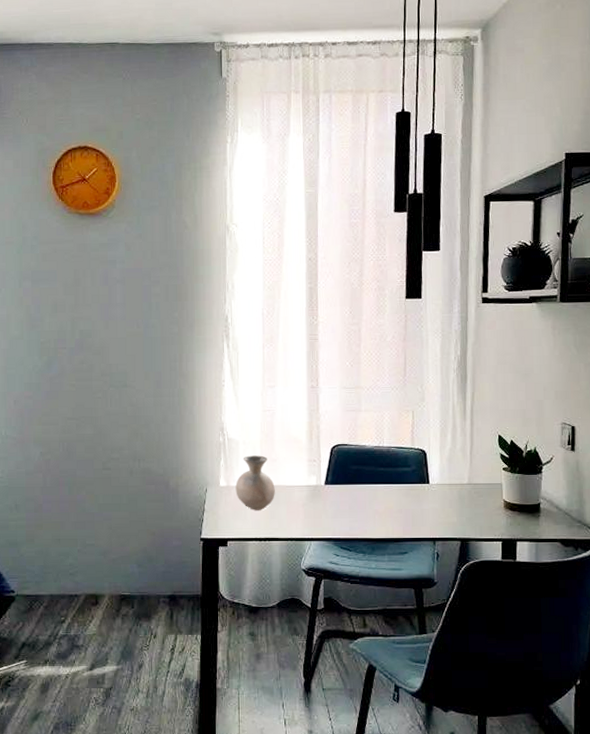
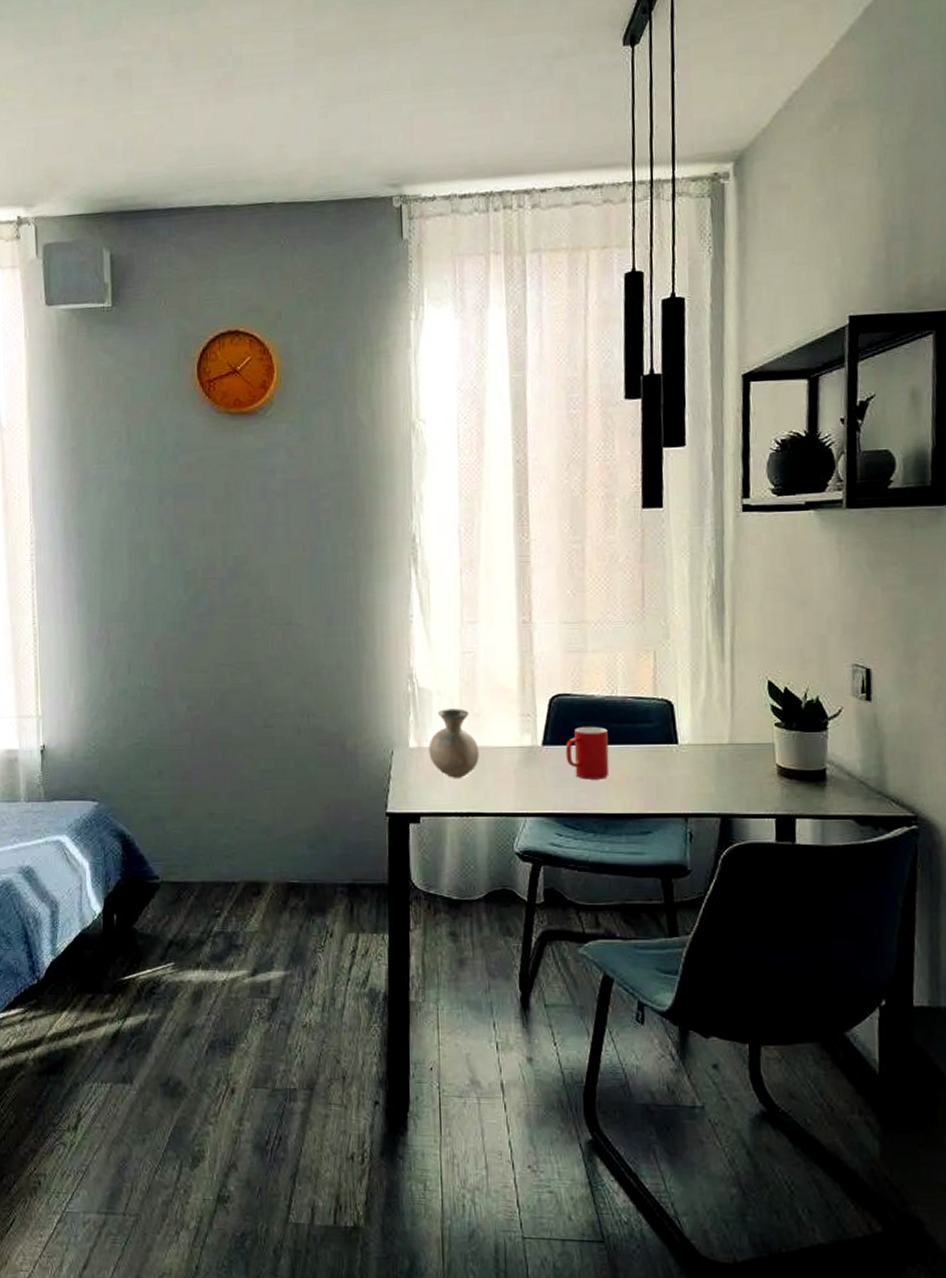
cup: none [343,470,376,512] -> present [565,727,610,780]

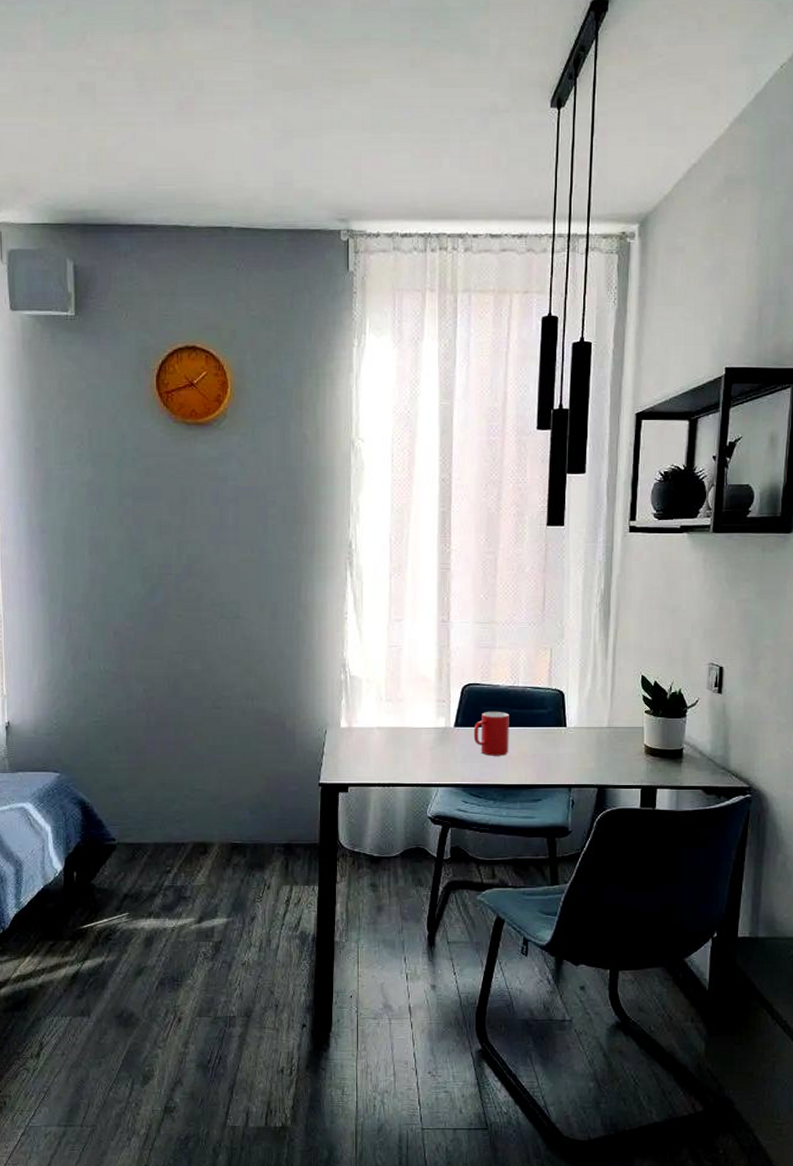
vase: present [428,709,479,778] -> none [357,695,400,754]

